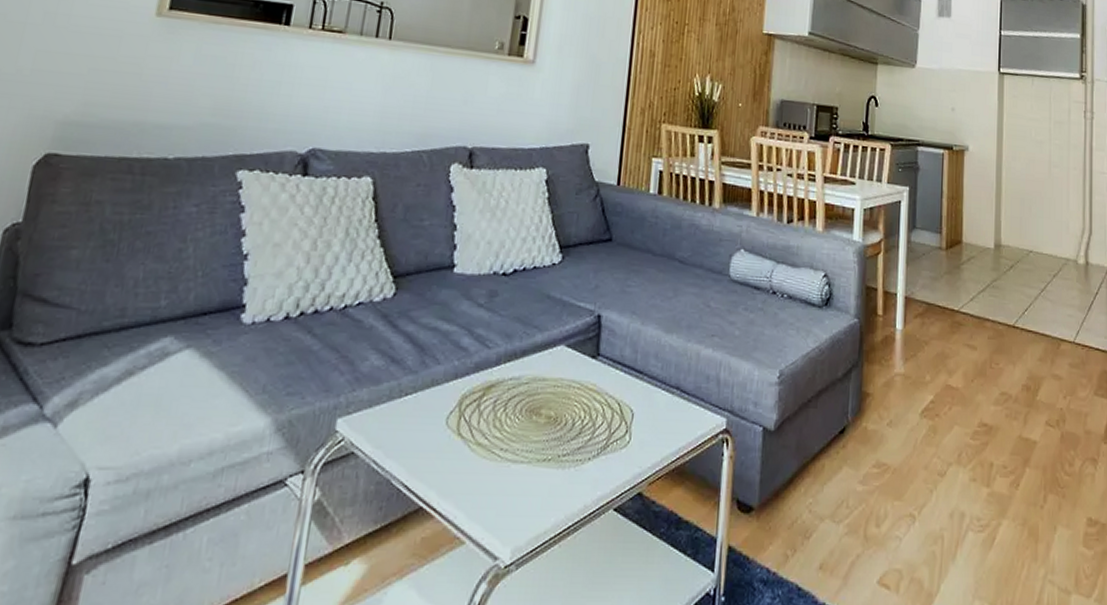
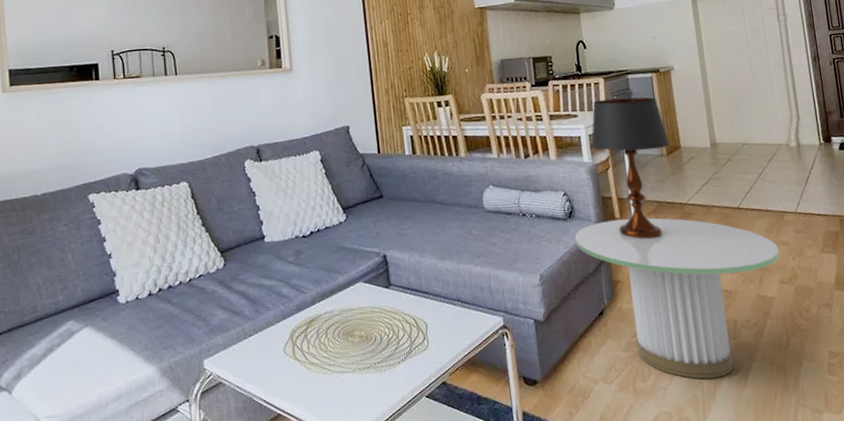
side table: none [827,316,1050,533] -> present [574,218,780,379]
table lamp: none [865,169,952,347] -> present [591,97,671,239]

